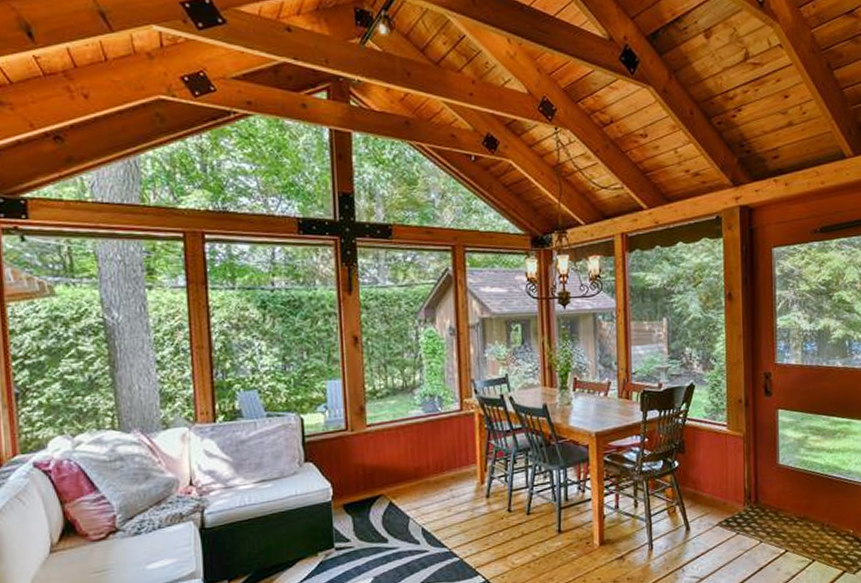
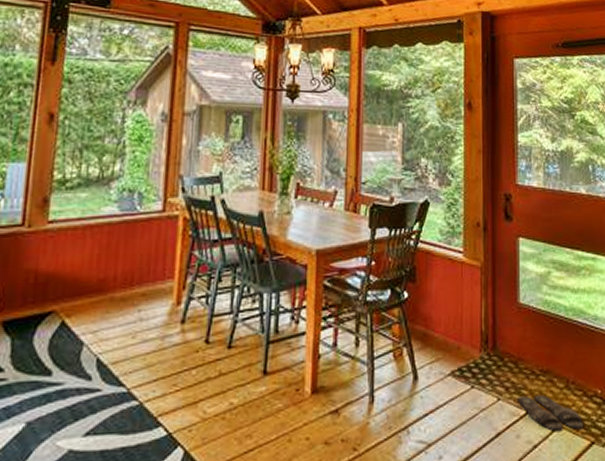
slippers: none [778,536,837,565] -> present [518,395,584,432]

